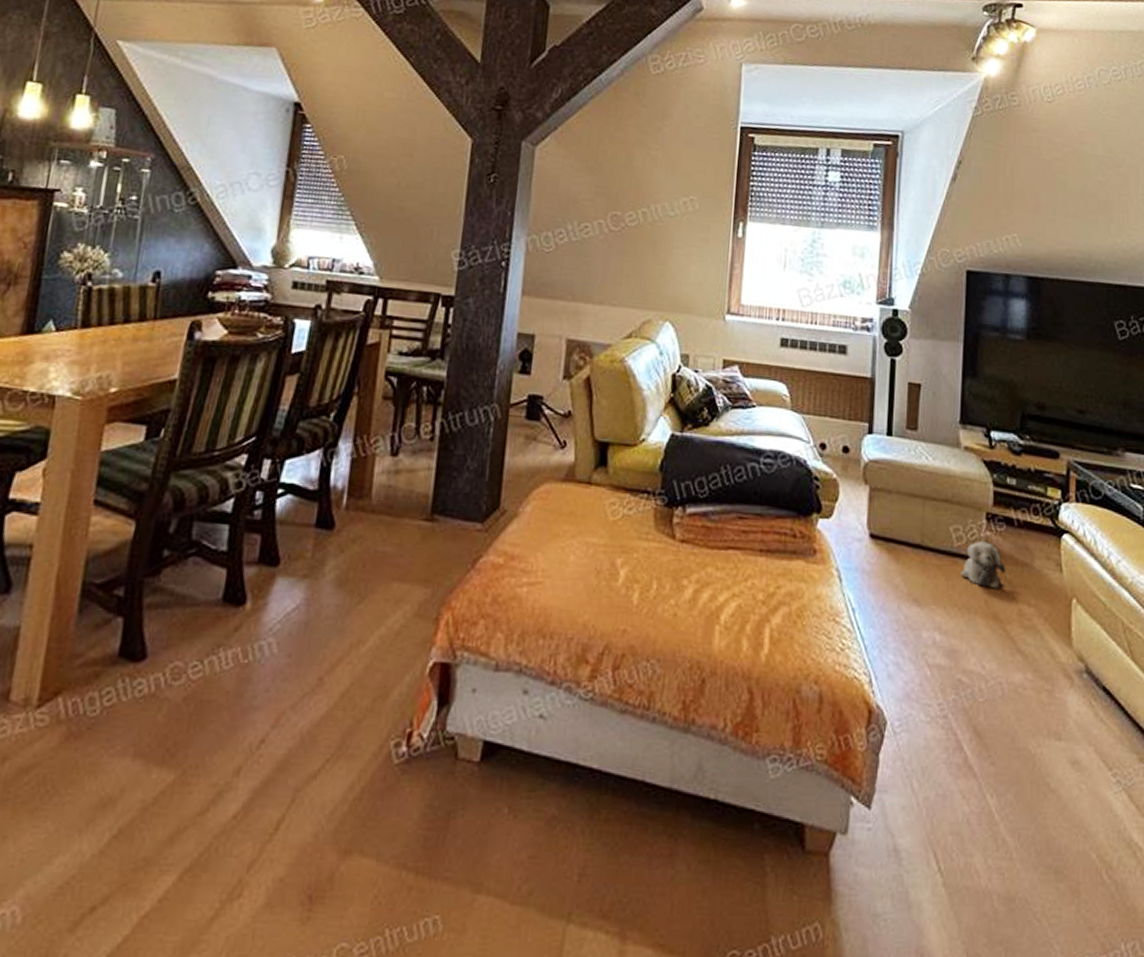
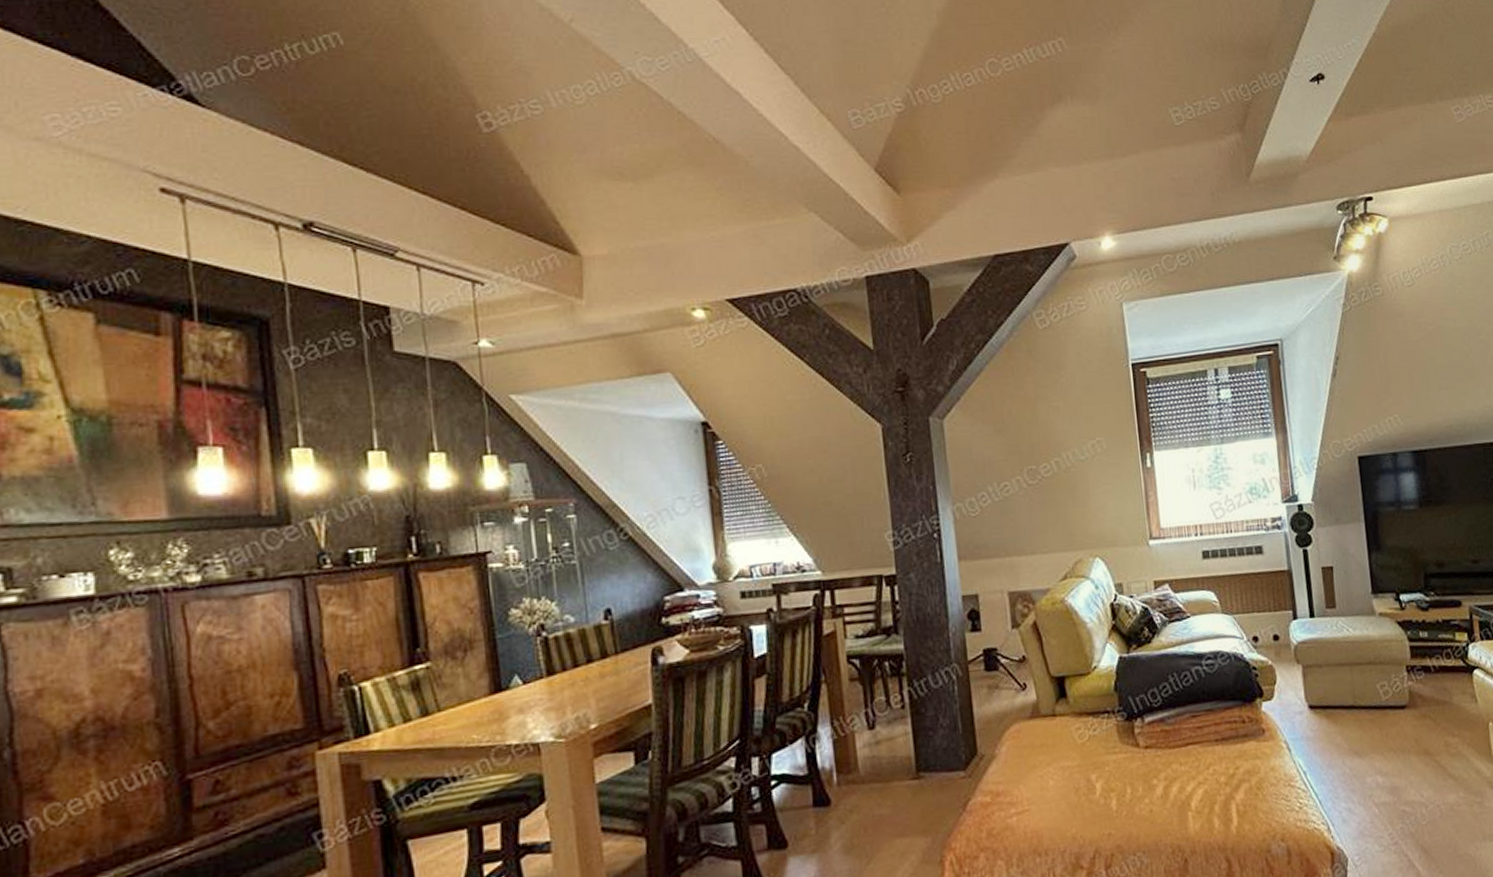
plush toy: present [961,541,1005,589] -> none [1392,690,1429,729]

